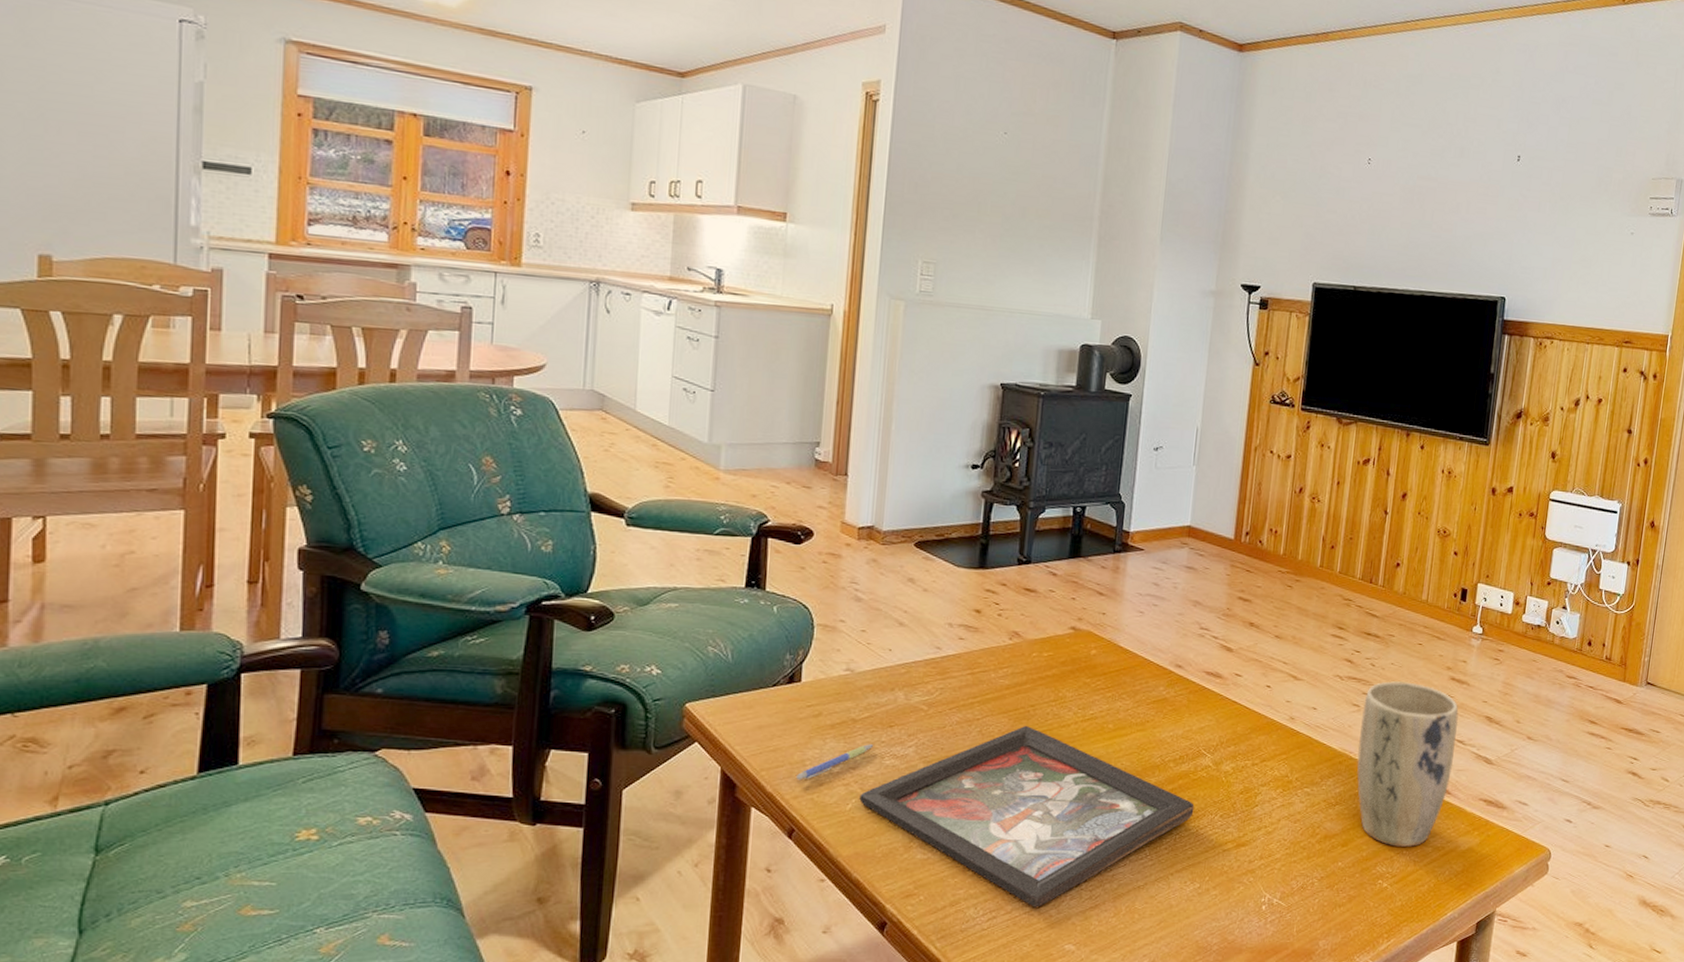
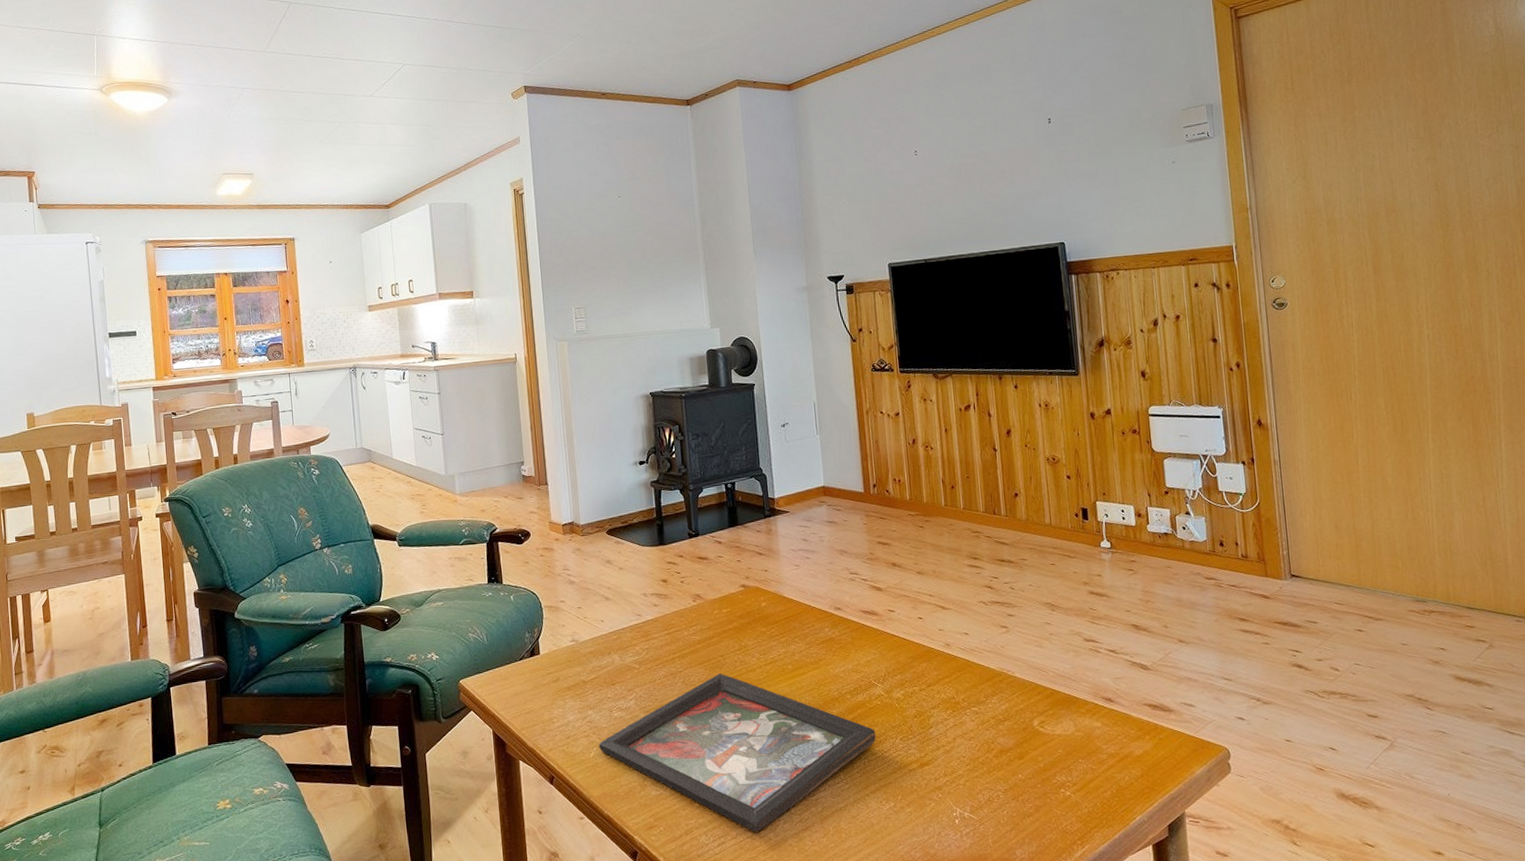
pen: present [797,744,874,781] -> none [549,700,603,736]
plant pot: present [1357,681,1459,847] -> none [1011,600,1110,756]

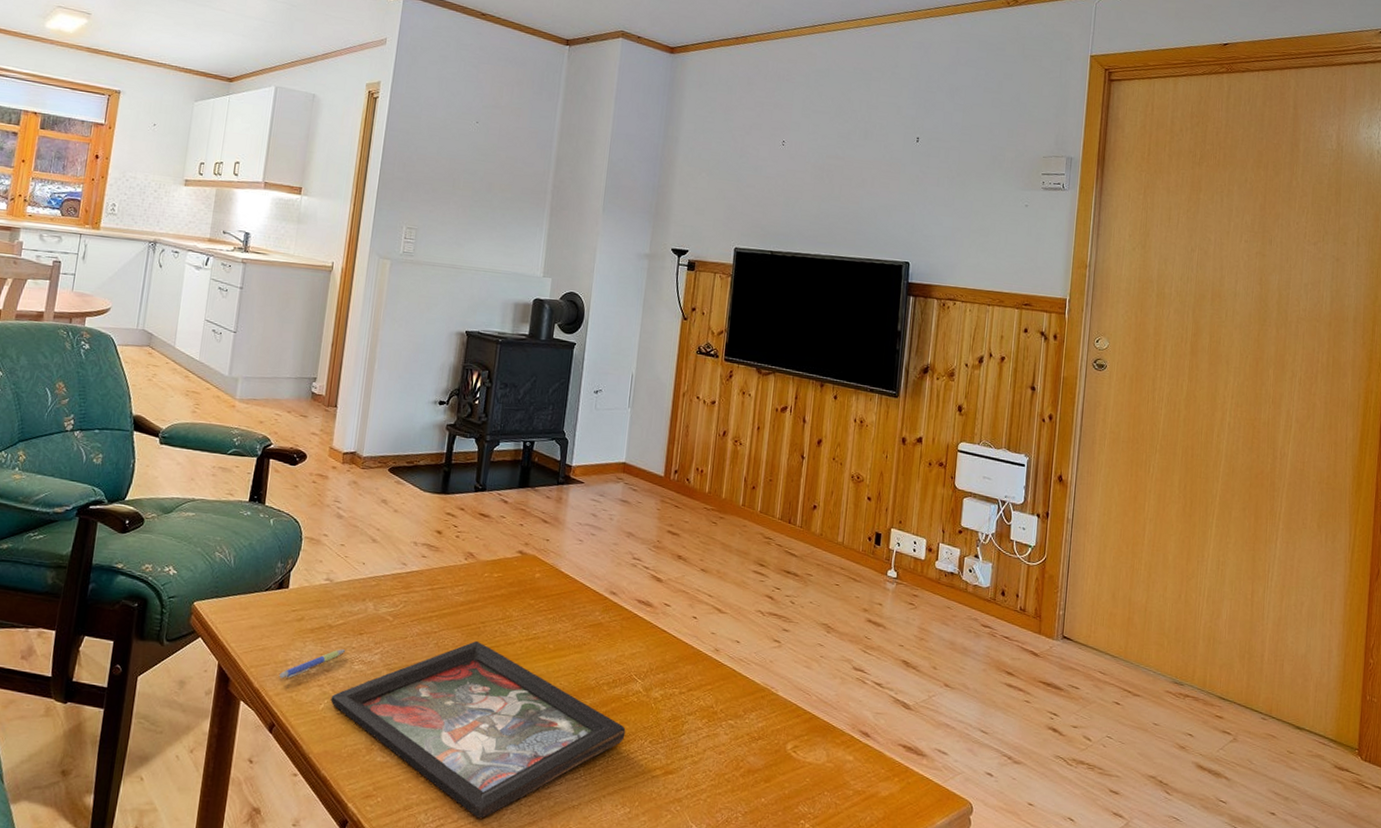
pen: none [549,700,603,736] -> present [279,649,346,679]

